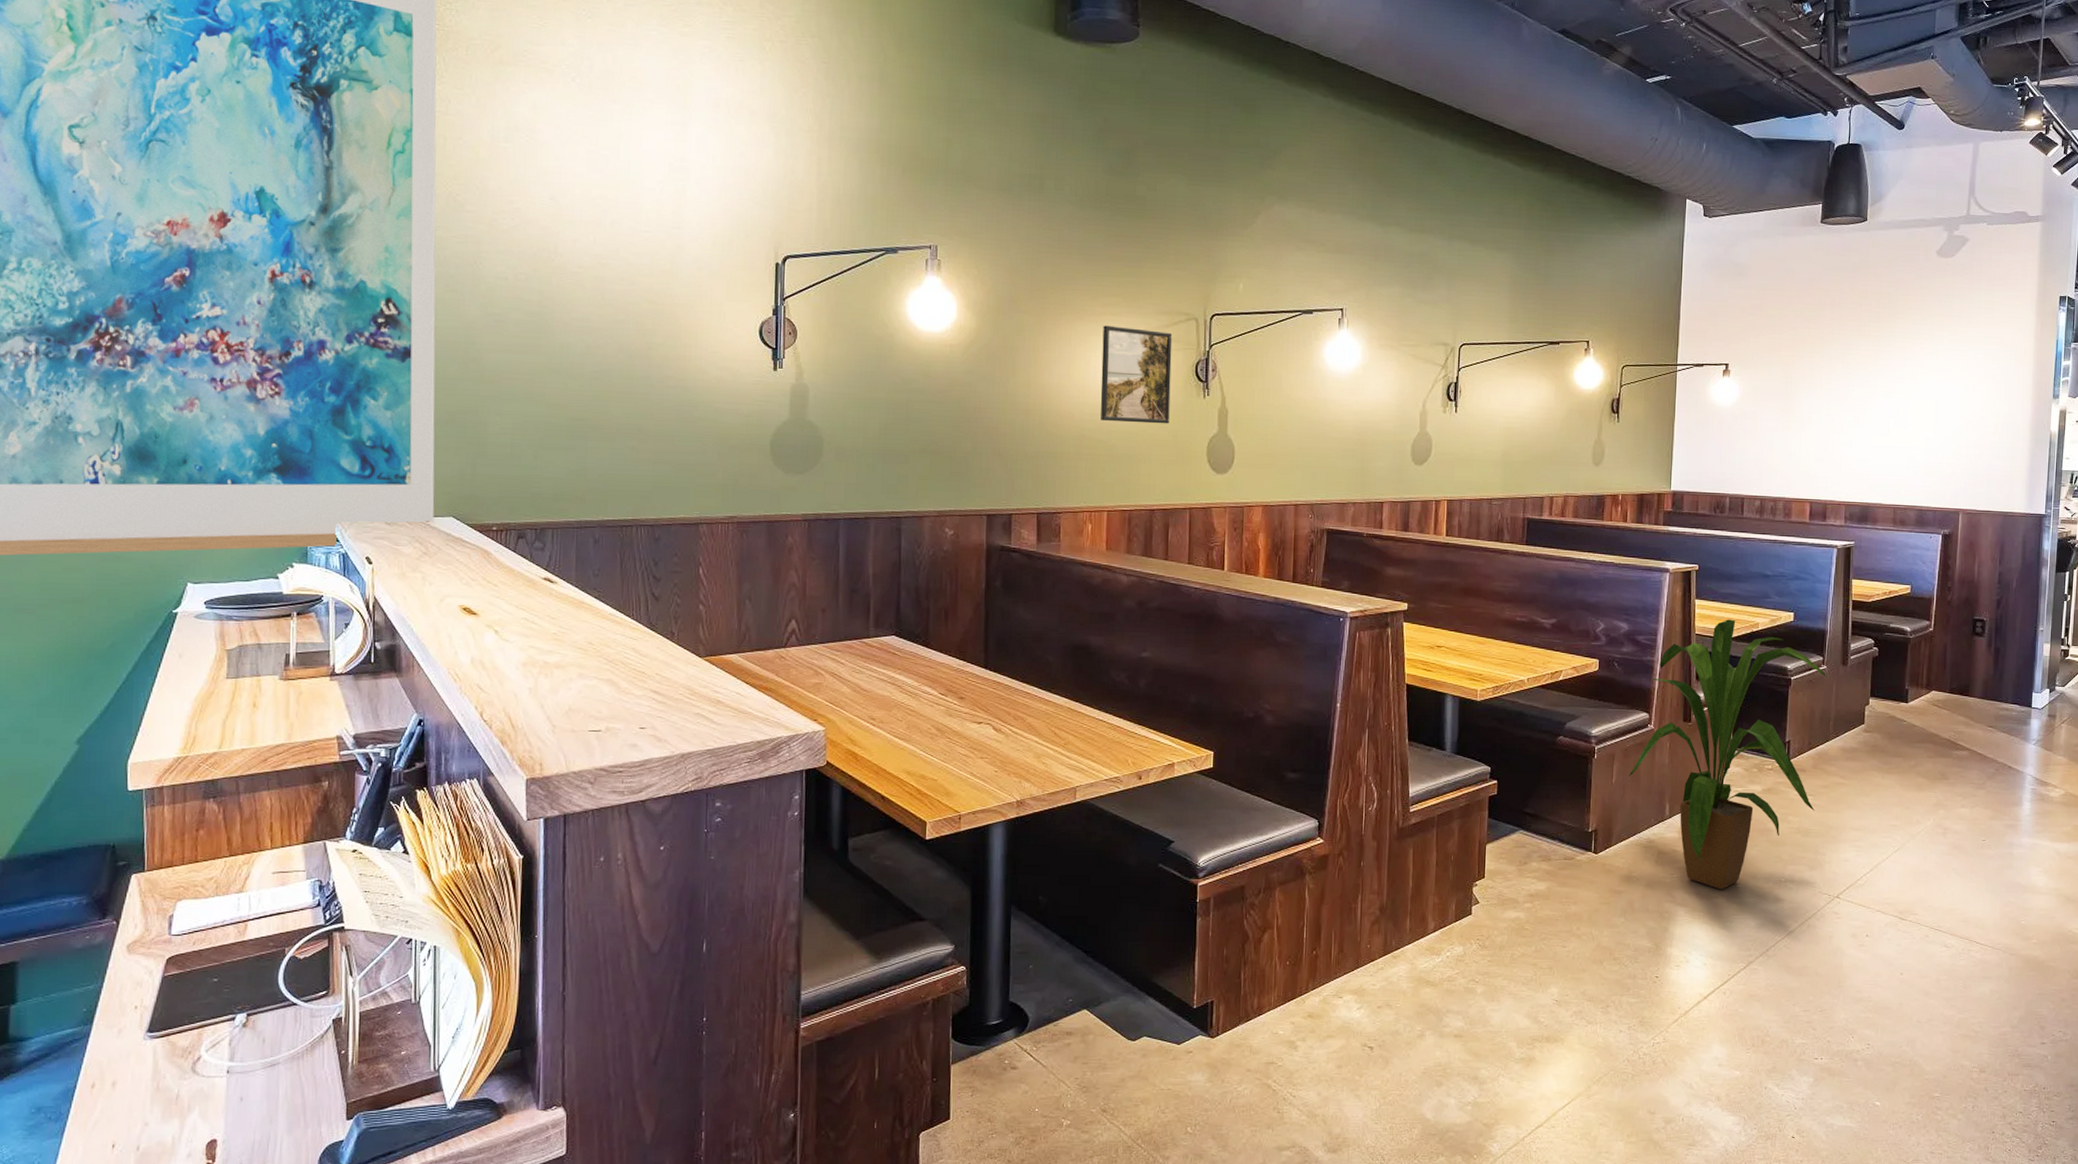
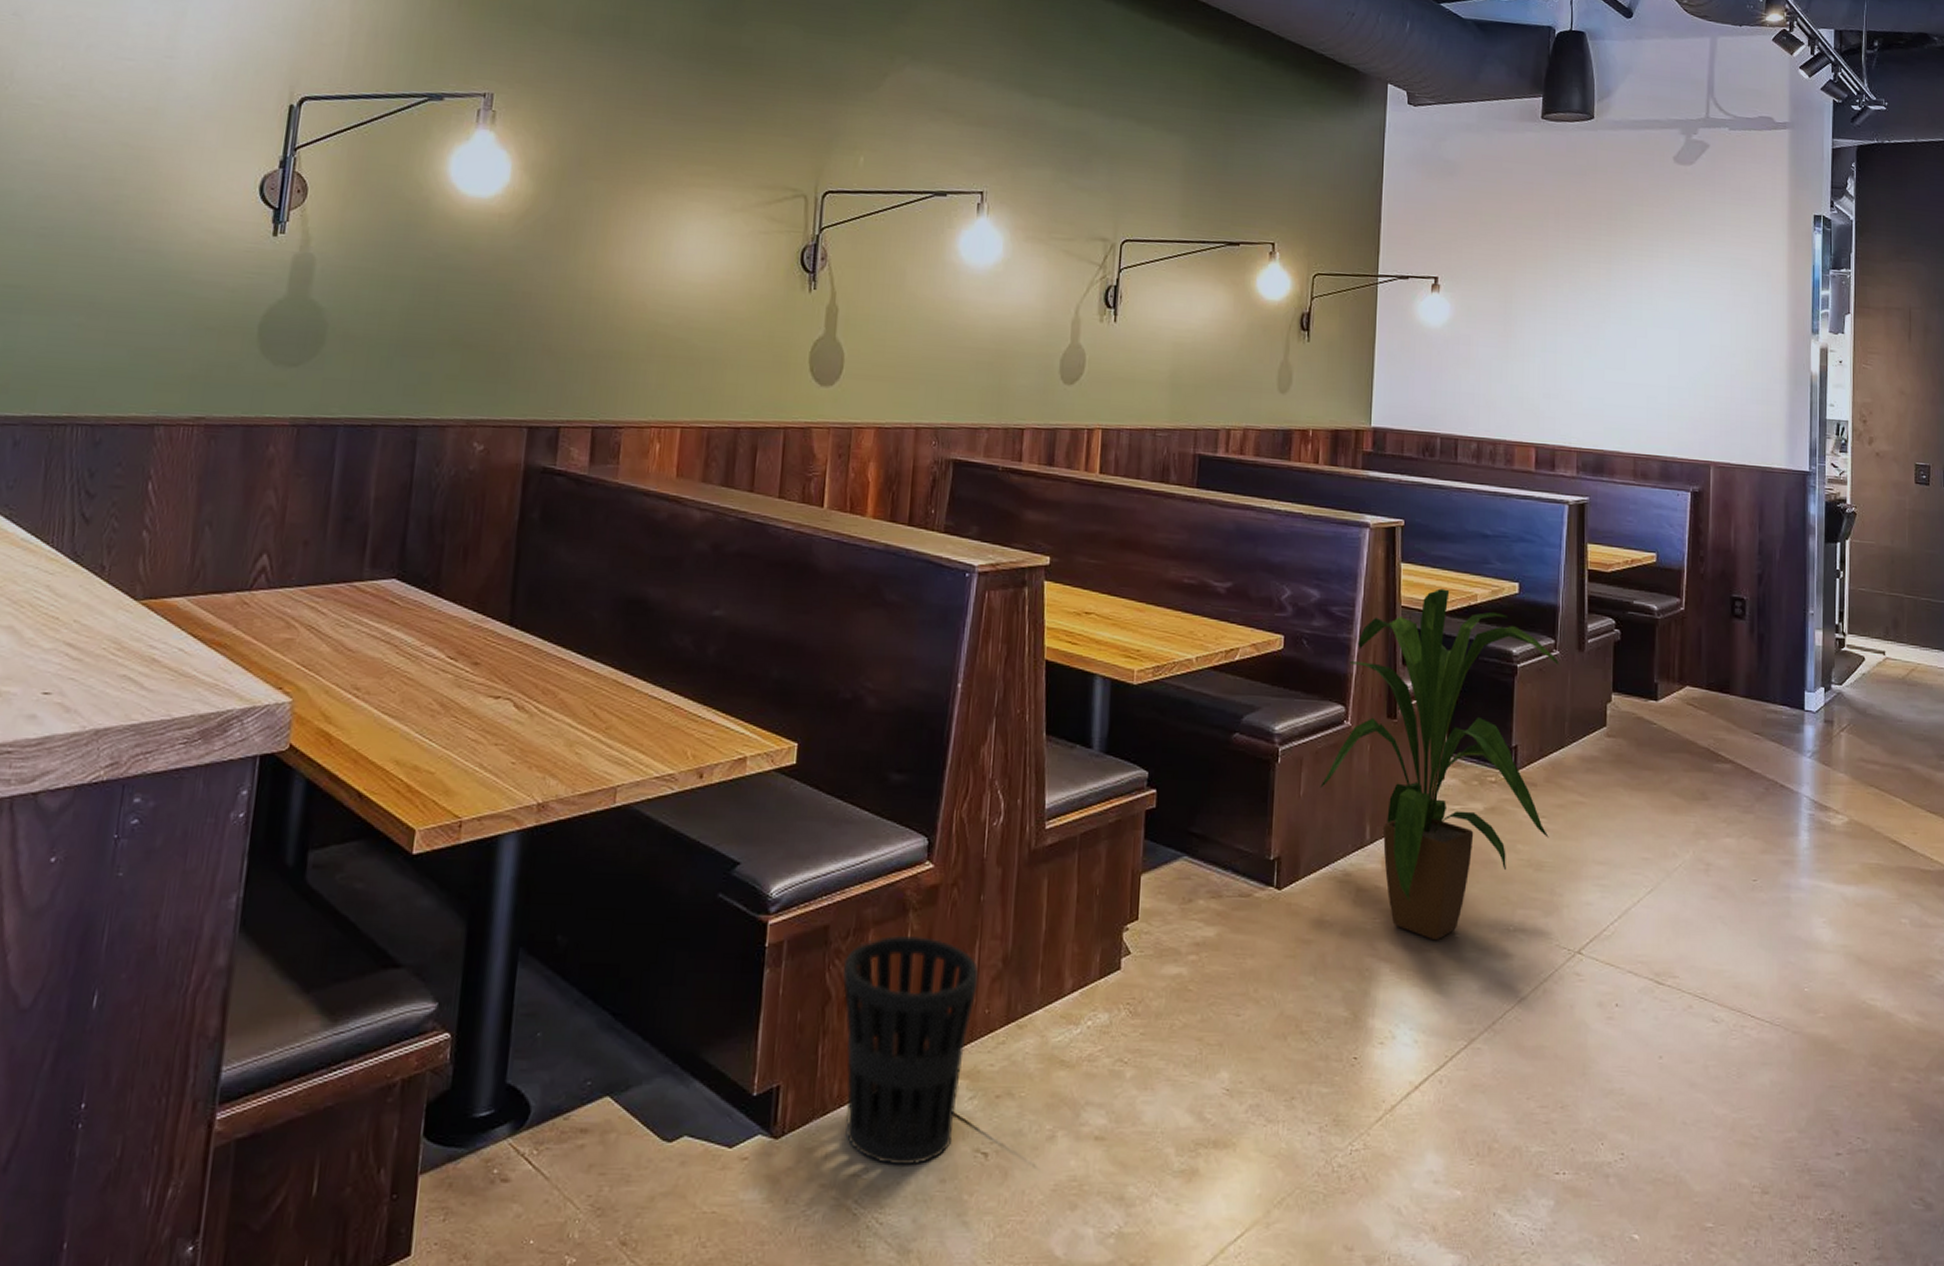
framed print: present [1100,325,1173,424] -> none [680,199,775,322]
wastebasket: none [1257,893,1362,1055] -> present [843,936,979,1164]

